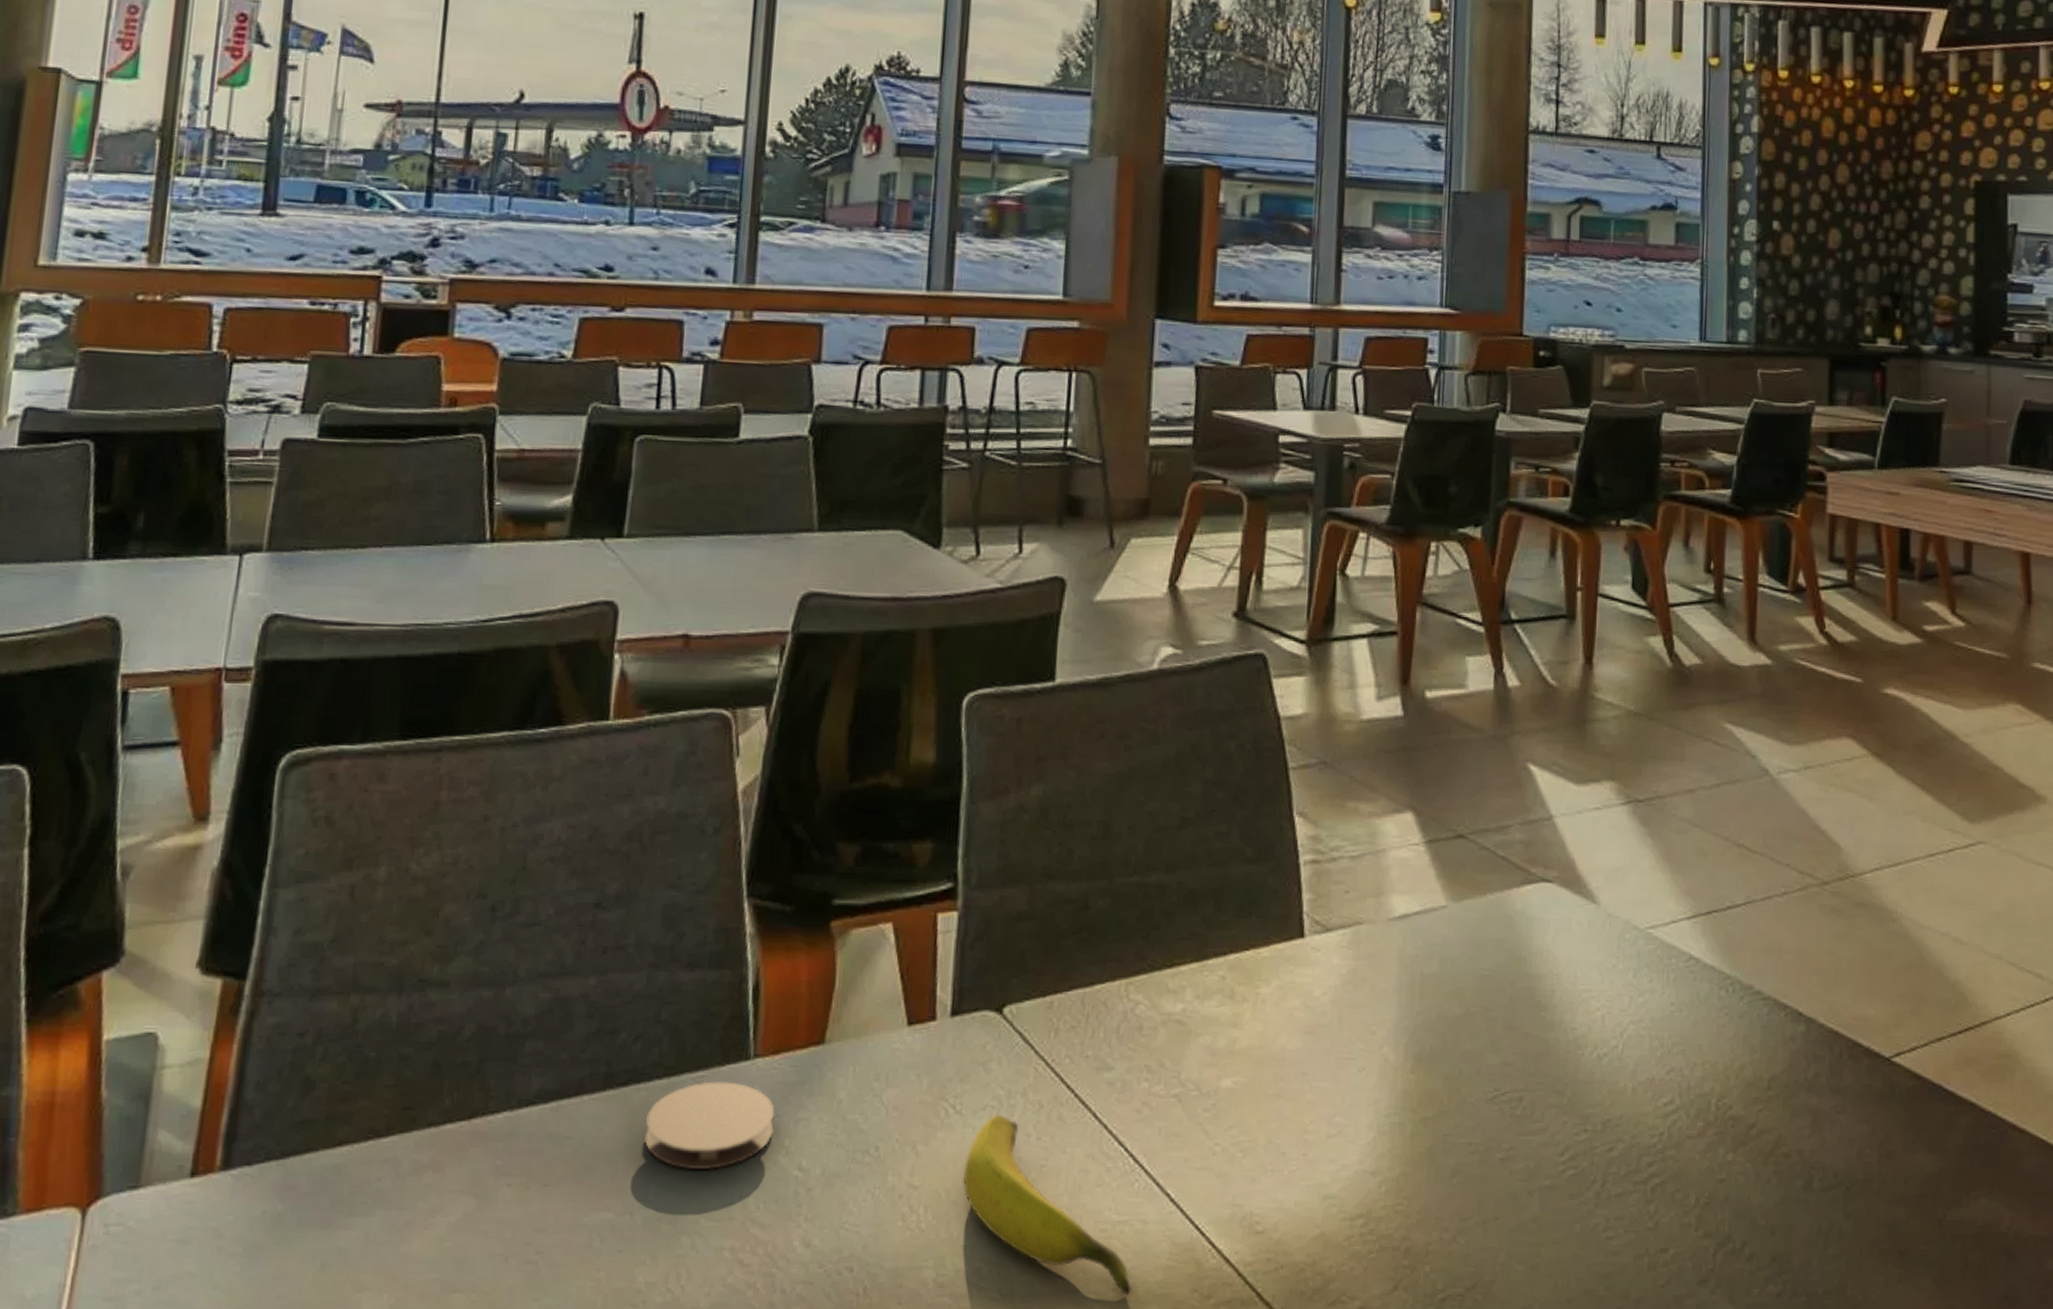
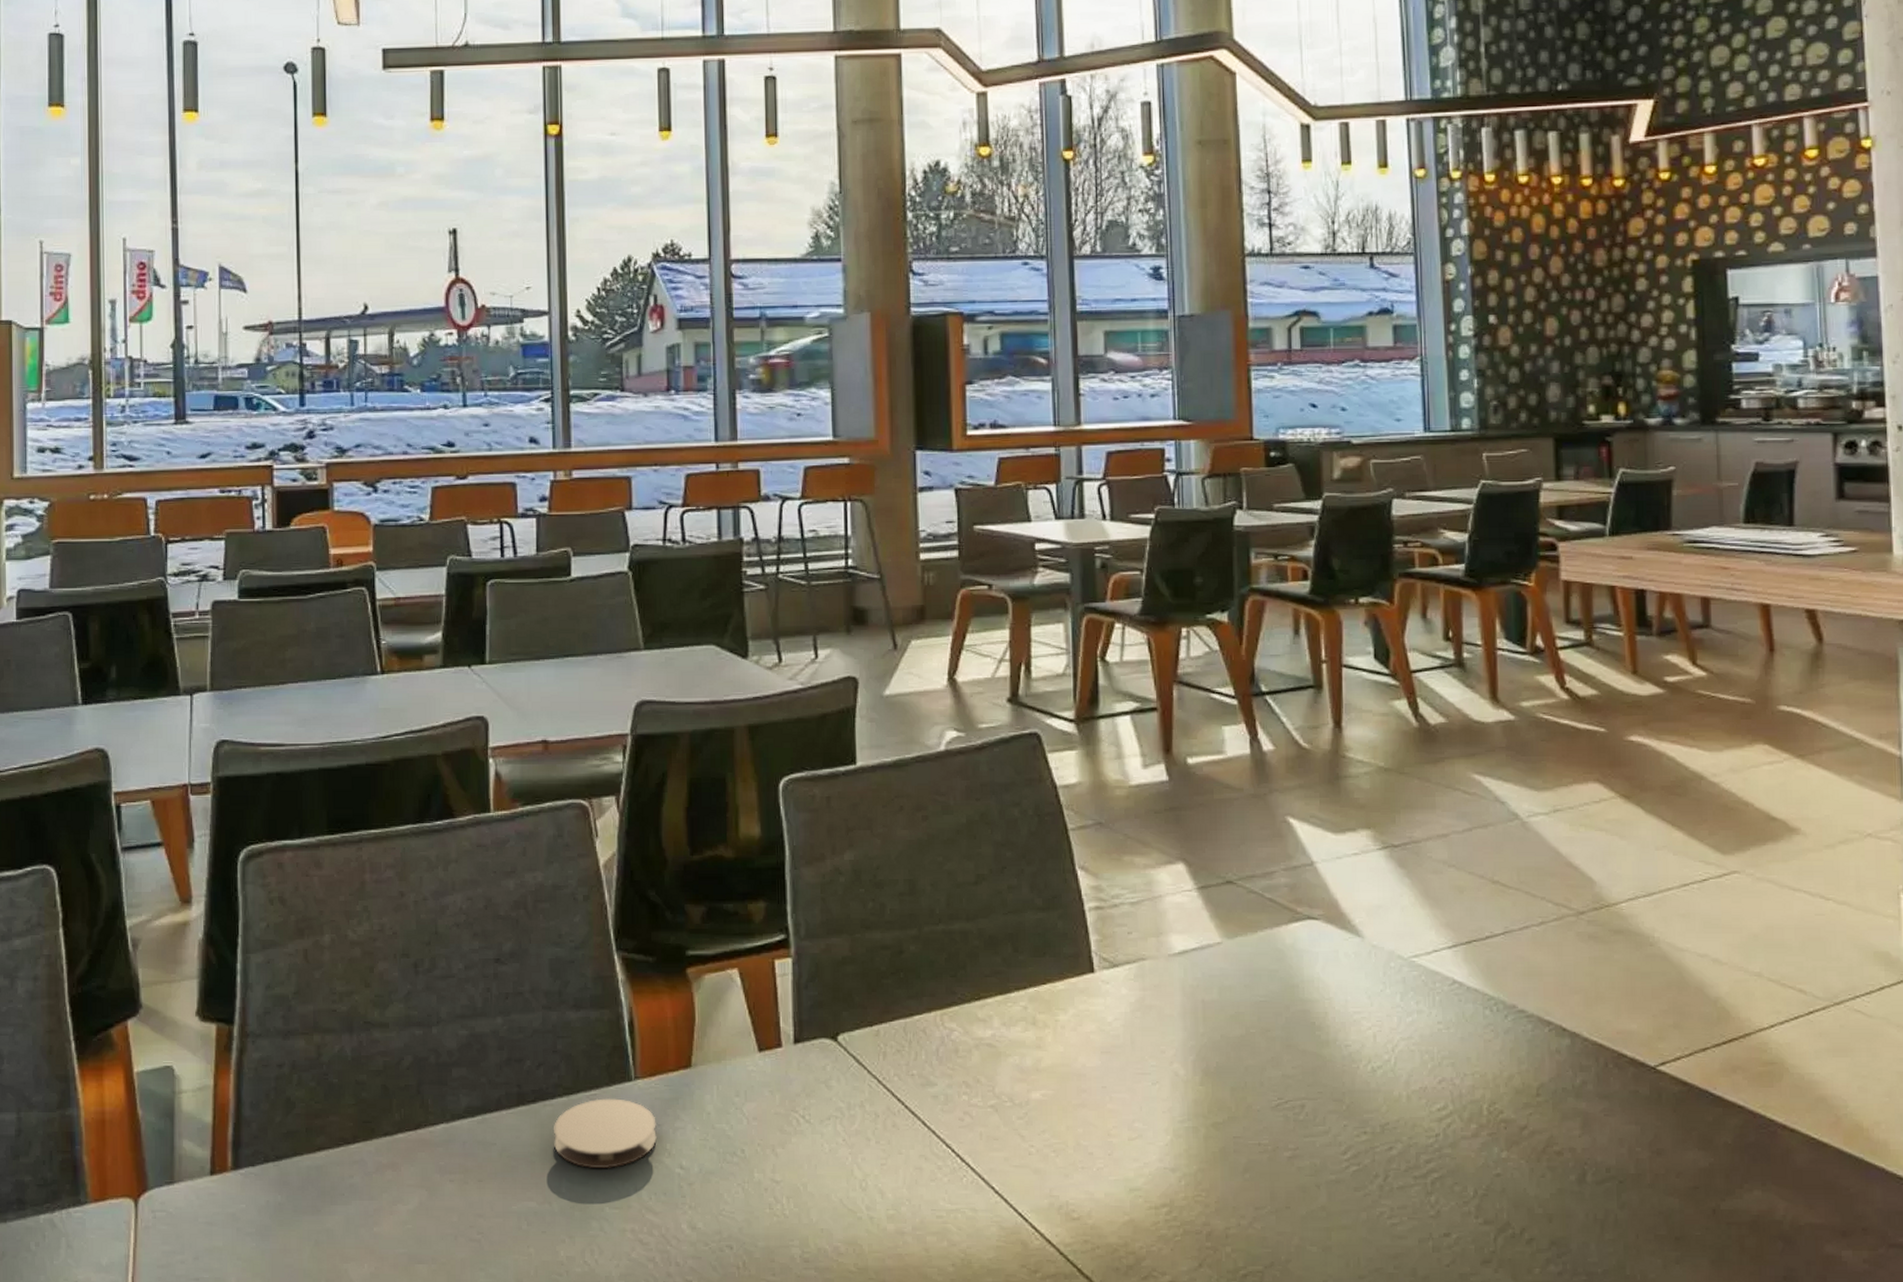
banana: present [962,1114,1132,1296] -> none [816,1122,968,1270]

